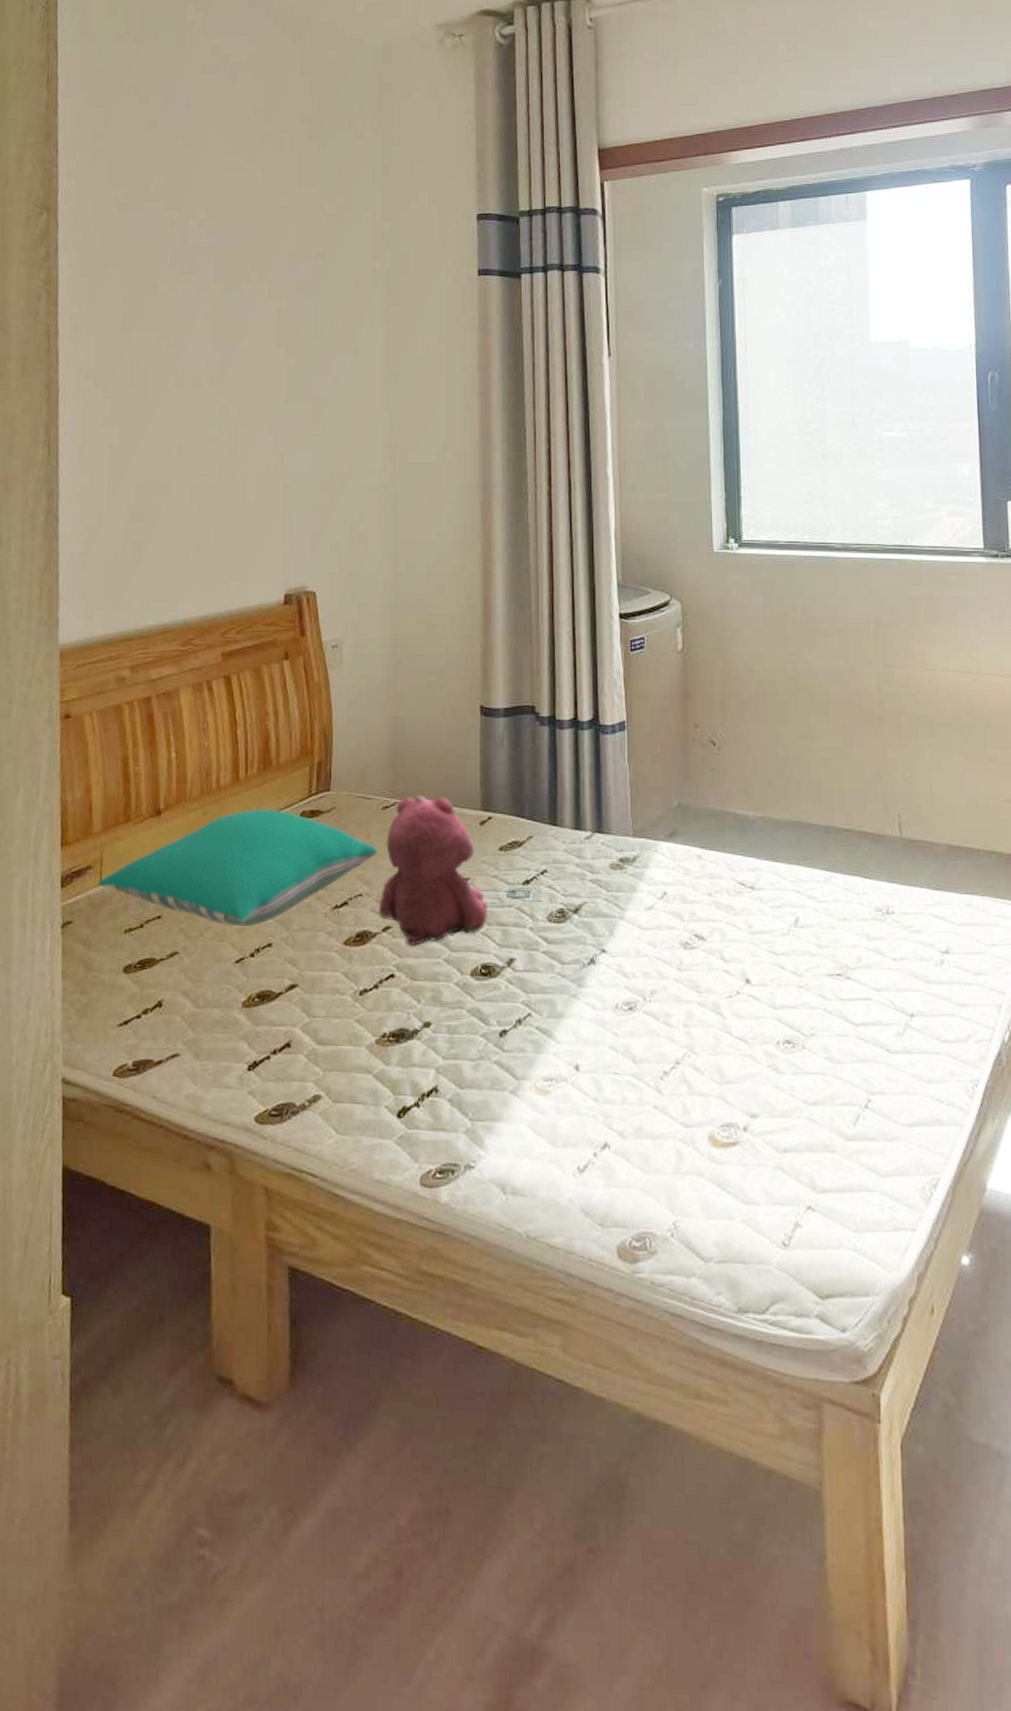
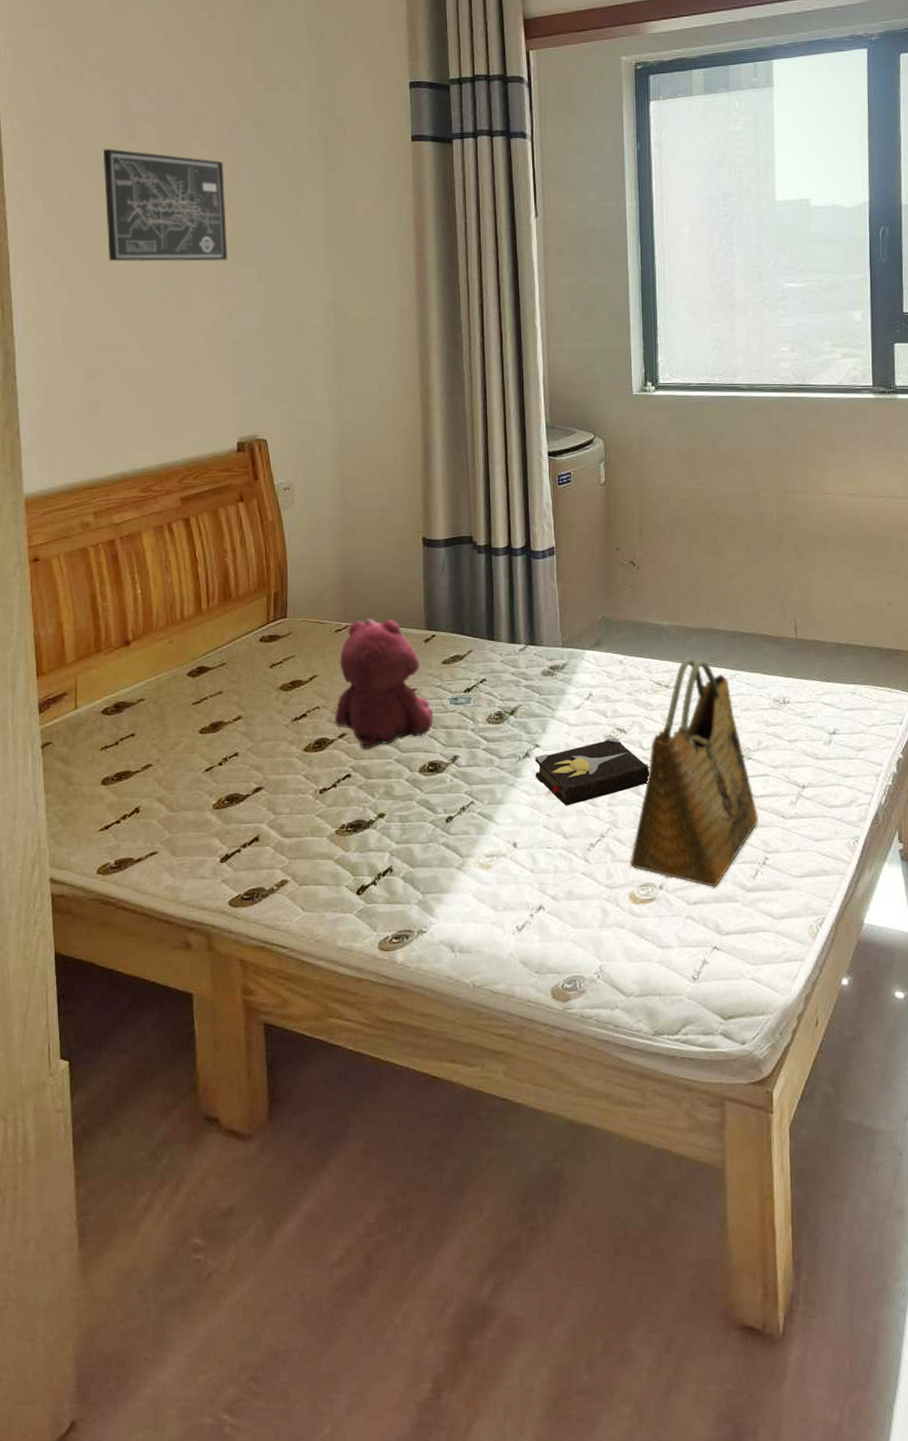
pillow: present [98,808,377,928] -> none [74,635,332,740]
wall art: none [158,281,283,399] -> present [102,148,228,262]
hardback book: none [601,944,732,1025] -> present [535,737,650,806]
grocery bag: none [709,854,859,1132] -> present [630,657,758,887]

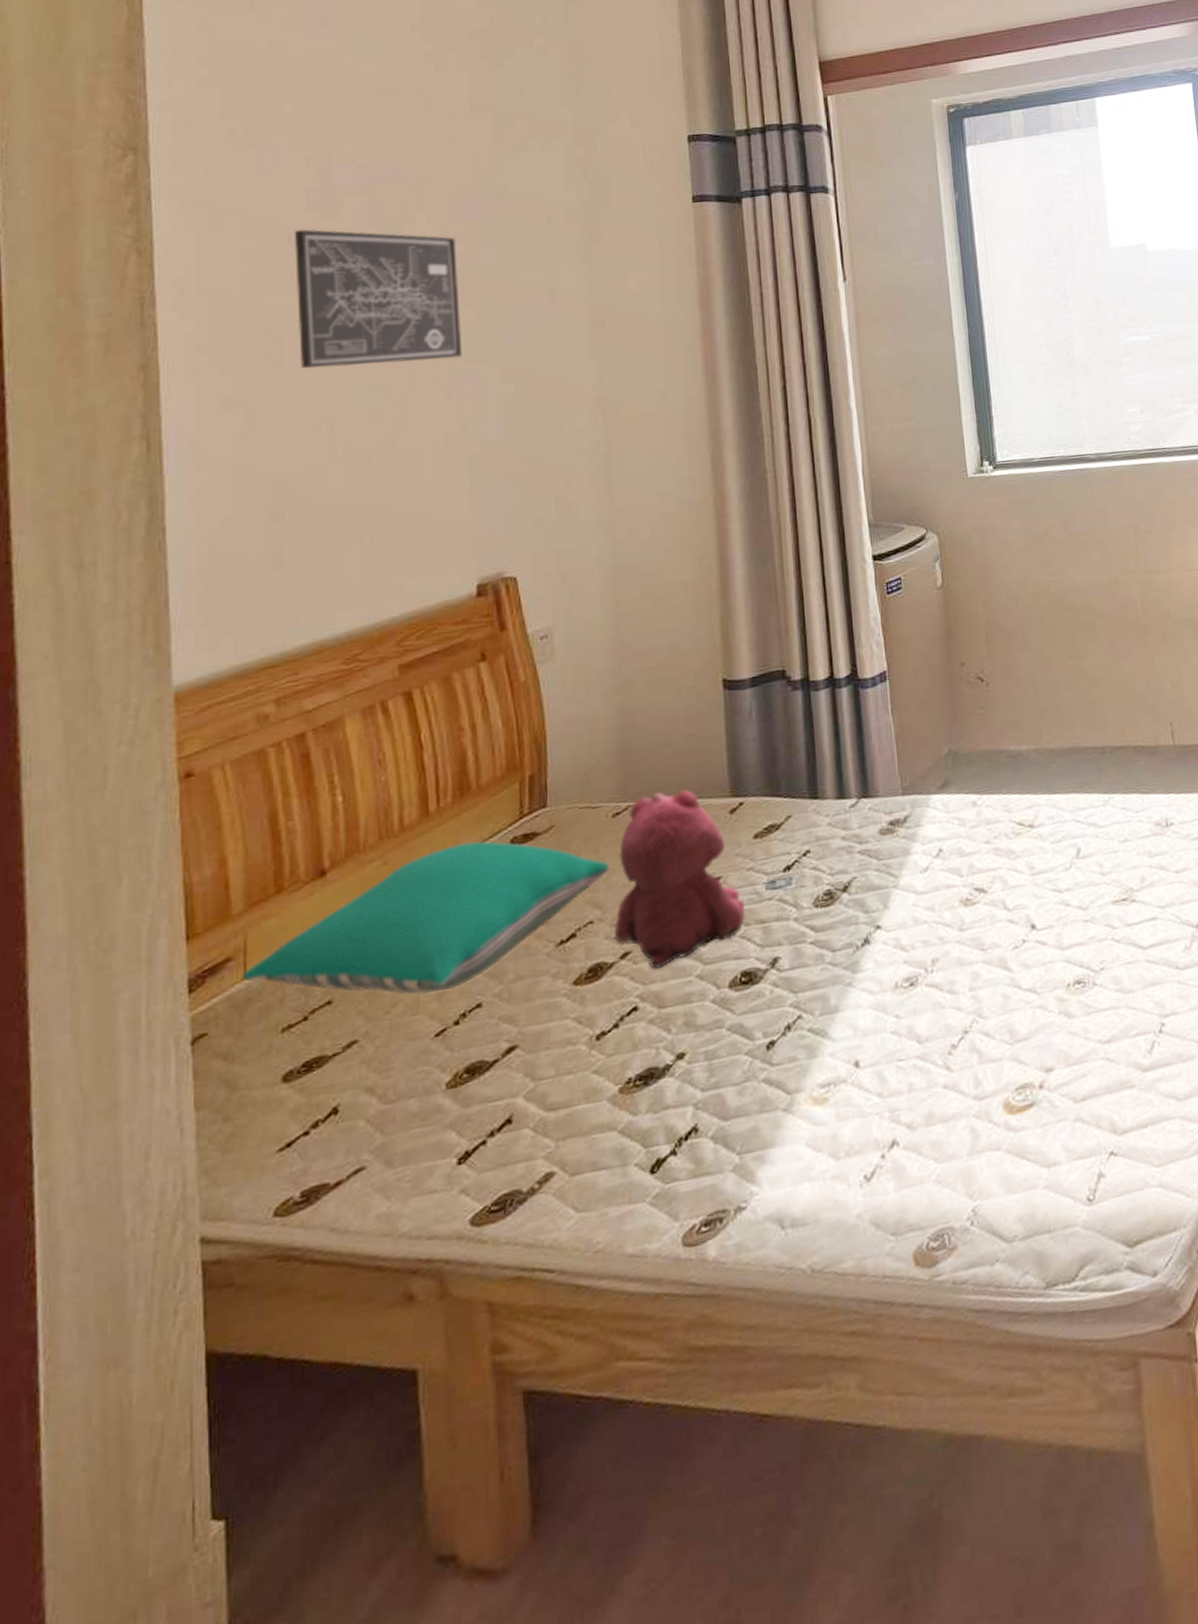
pillow: none [74,635,332,740] -> present [241,840,609,995]
hardback book: present [535,737,650,806] -> none [876,899,1018,1001]
grocery bag: present [630,657,758,887] -> none [1001,785,1150,1075]

